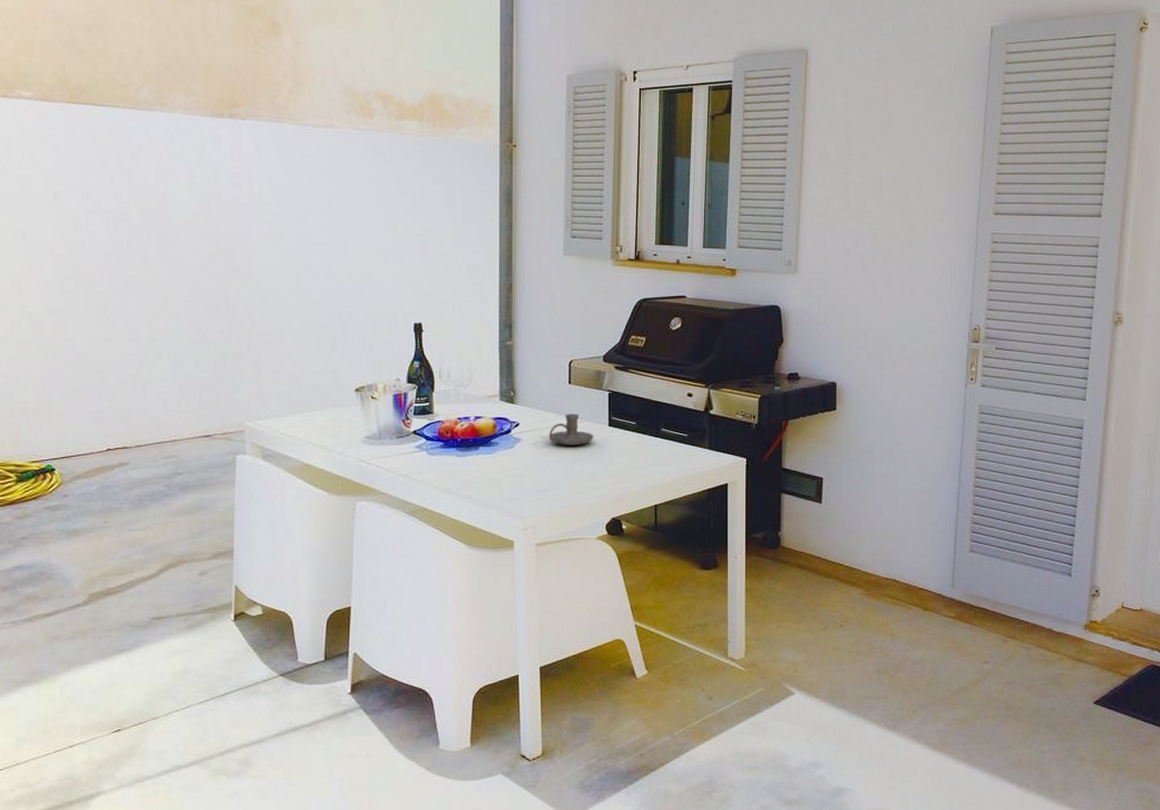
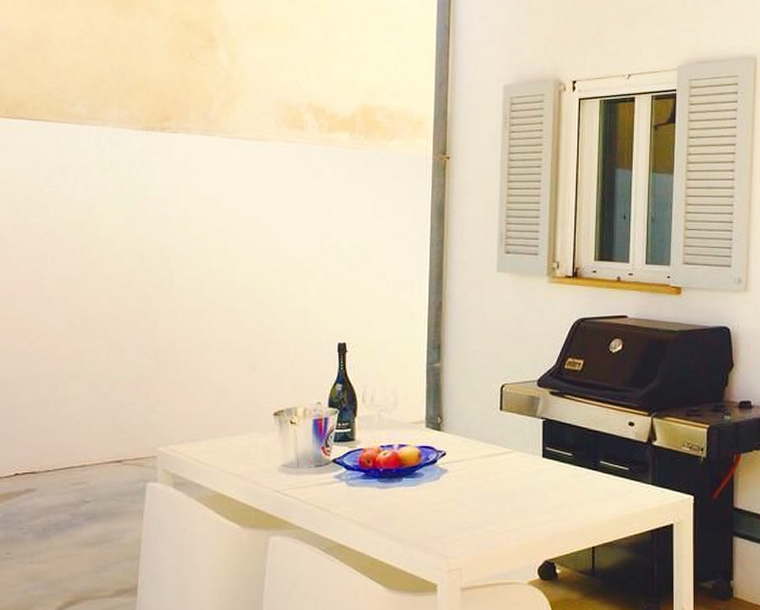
candle holder: present [549,414,594,445] -> none [478,443,527,478]

